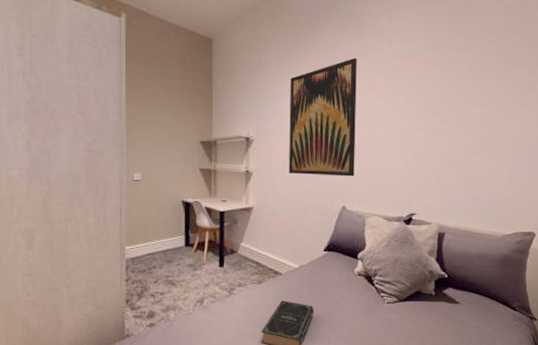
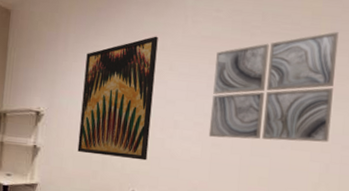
wall art: none [409,46,519,151] -> present [208,32,339,143]

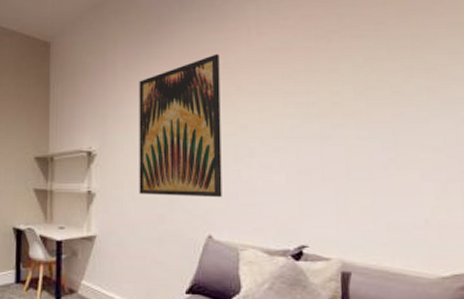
wall art: present [208,32,339,143] -> none [290,27,442,164]

